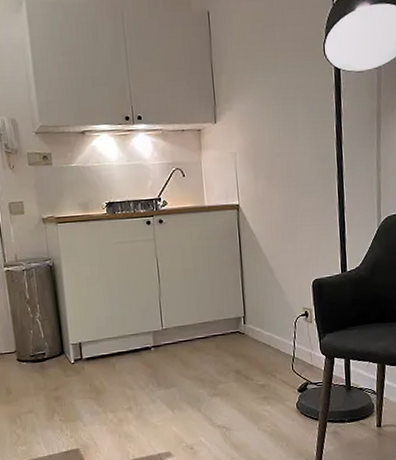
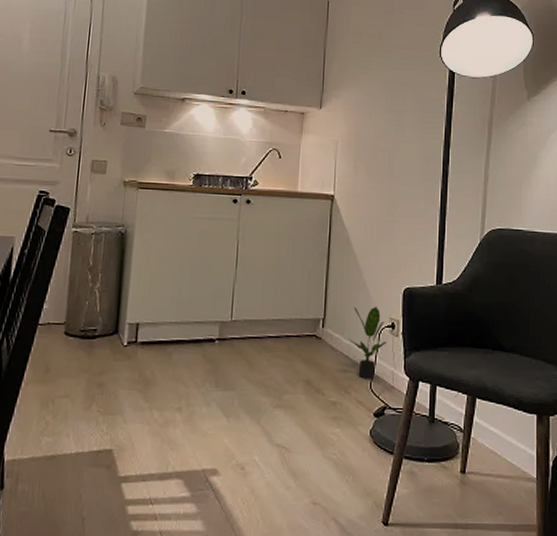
potted plant: none [268,299,303,363] -> present [348,306,387,379]

